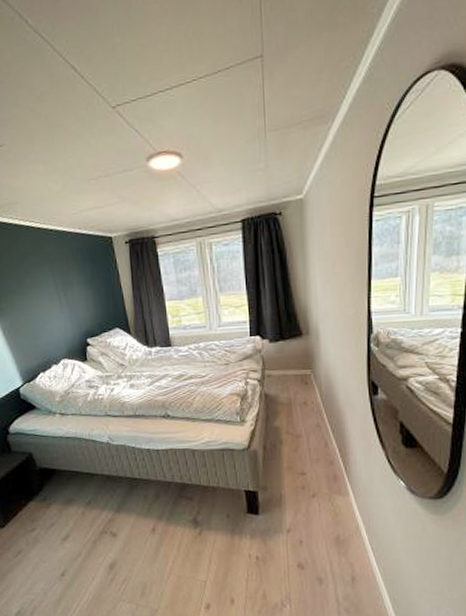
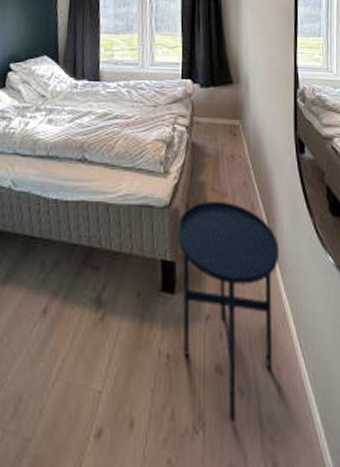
side table: none [257,442,352,600] -> present [177,202,279,422]

